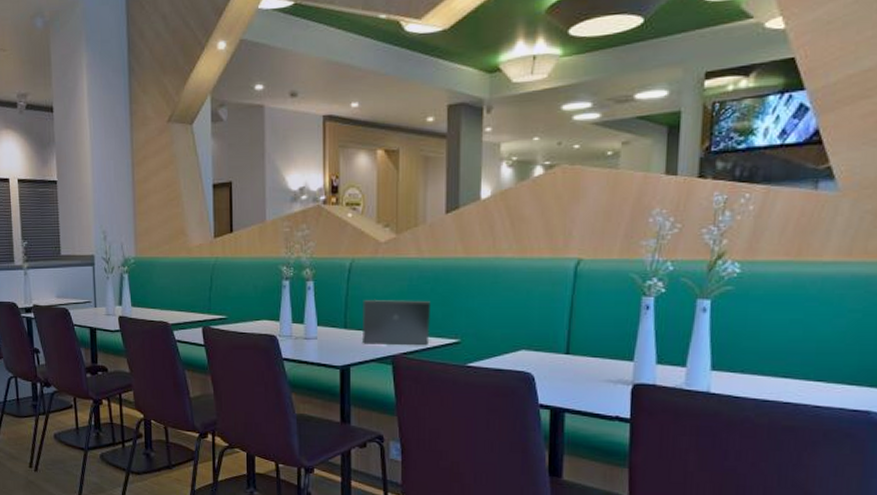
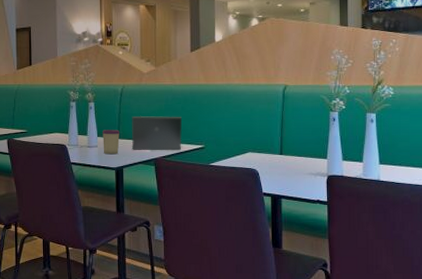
cup: none [324,317,347,349] -> present [103,129,120,155]

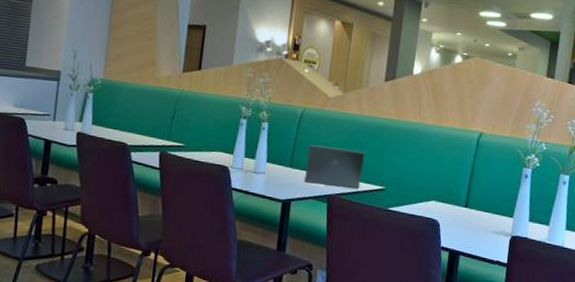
cup: present [103,129,120,155] -> none [271,155,294,185]

